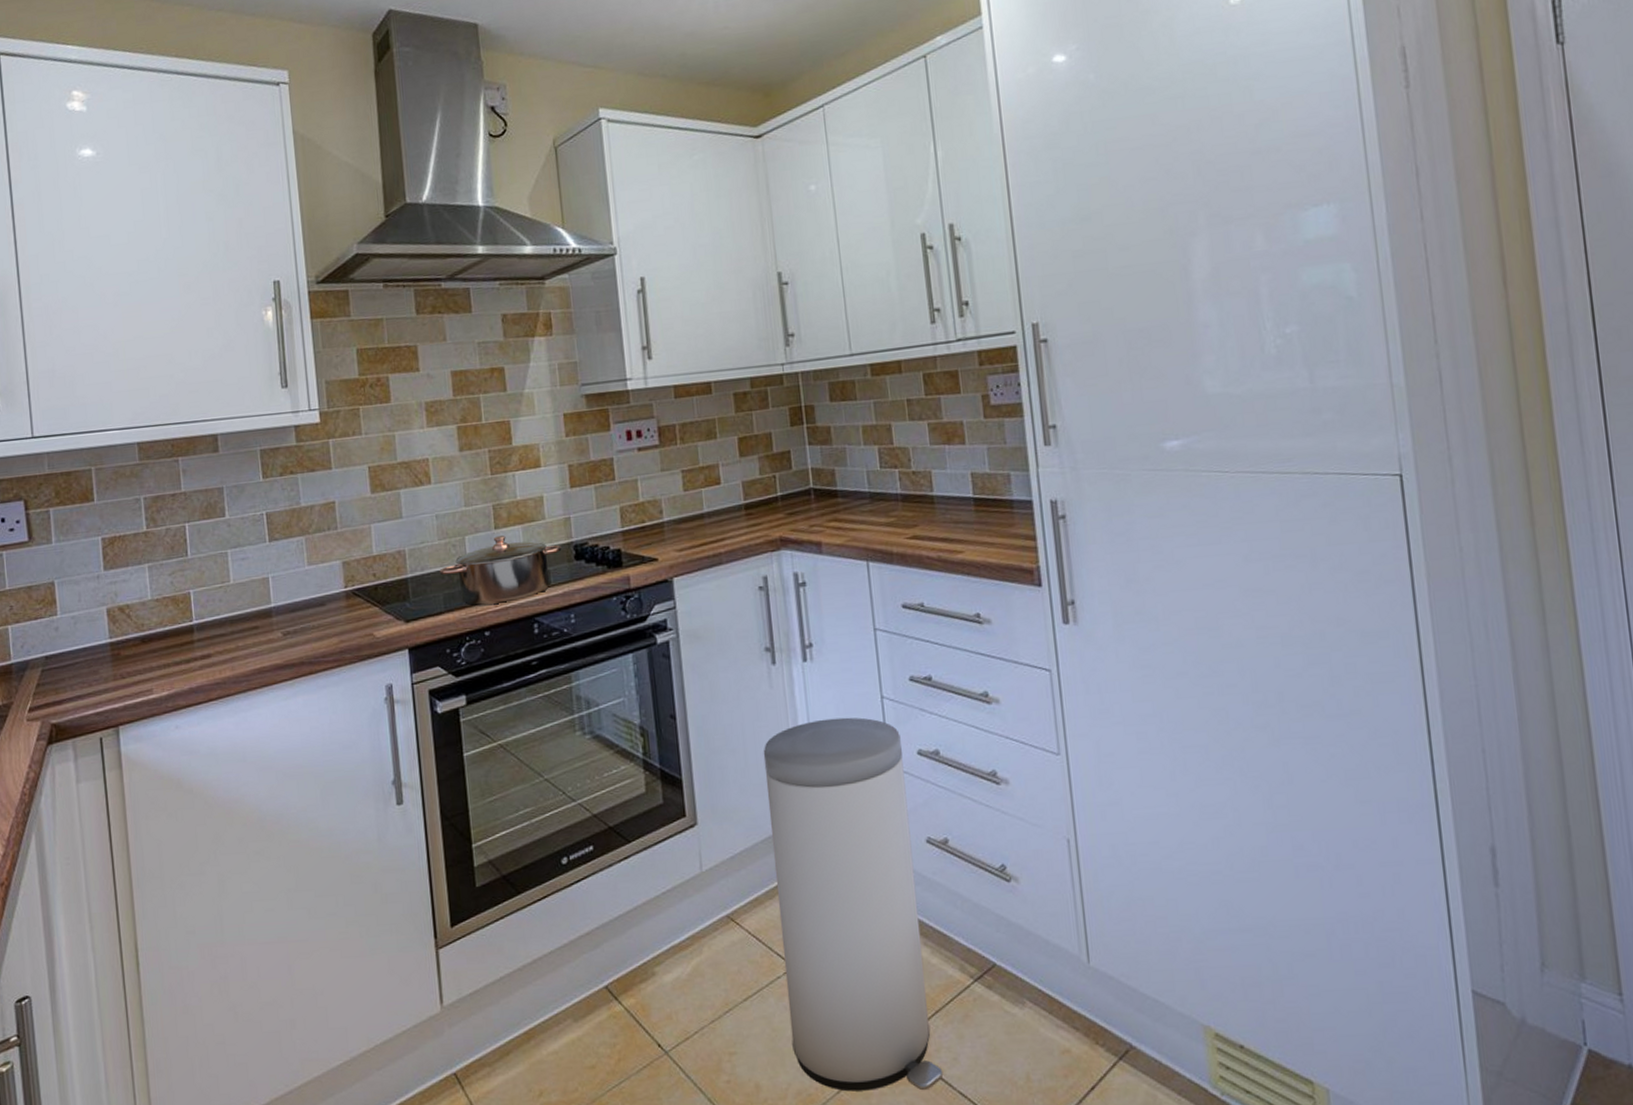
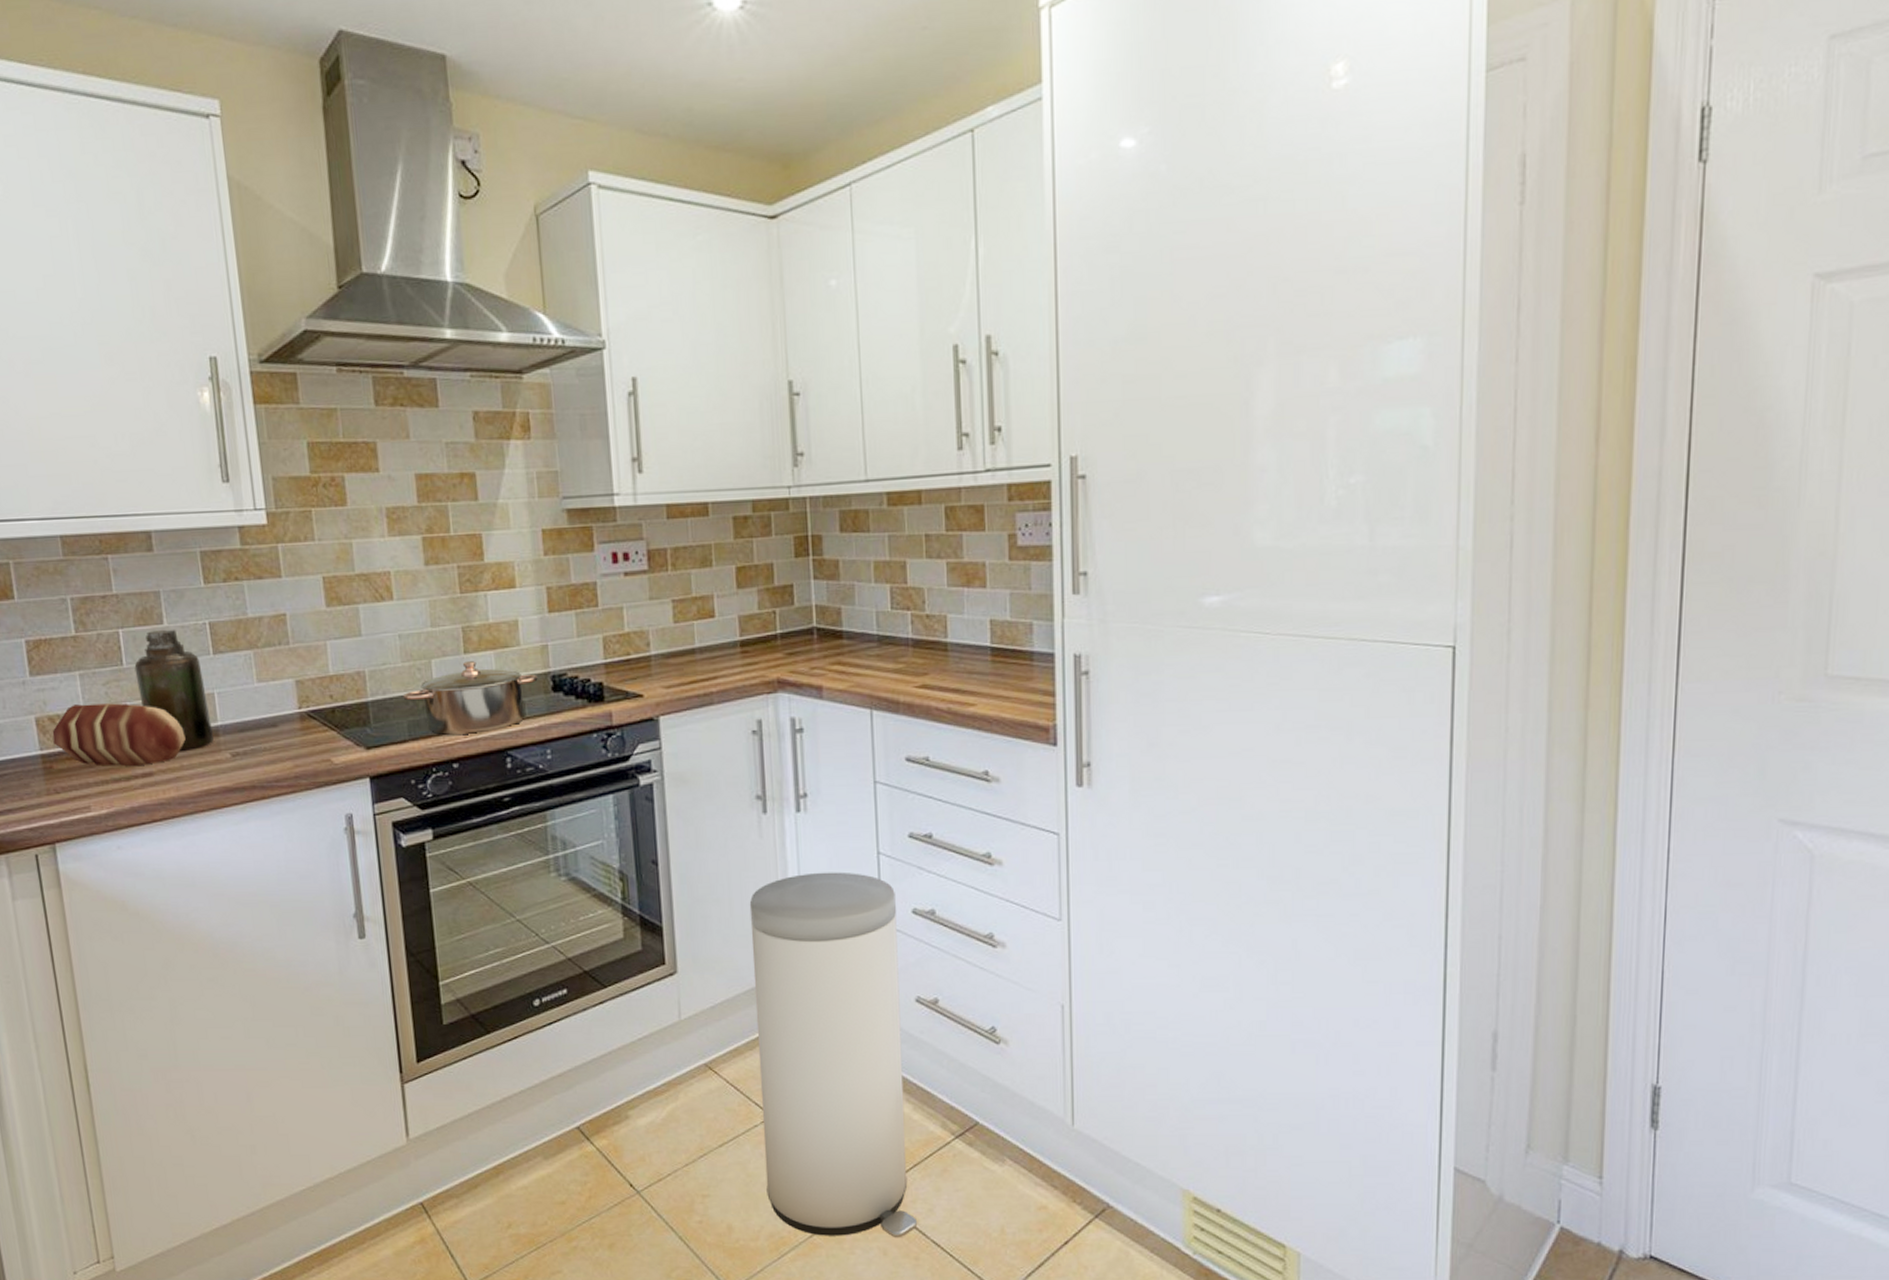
bread loaf: none [121,591,242,650] -> present [52,703,186,767]
canister: none [198,520,267,633] -> present [134,629,214,751]

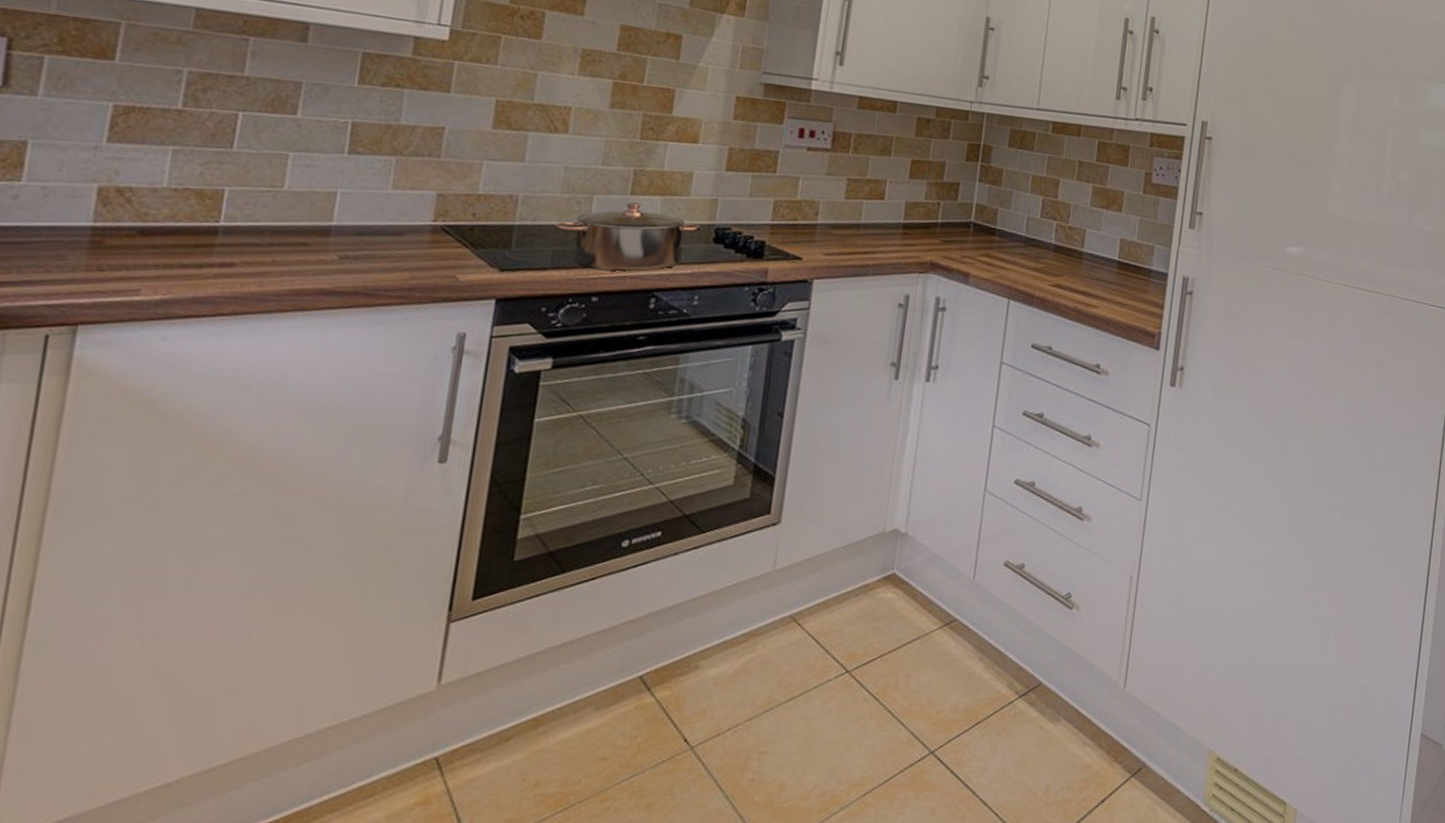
bread loaf: present [52,703,186,767] -> none [114,180,289,255]
canister: present [134,629,214,751] -> none [243,119,330,246]
pedal bin: present [749,872,918,1238] -> none [827,438,1003,797]

